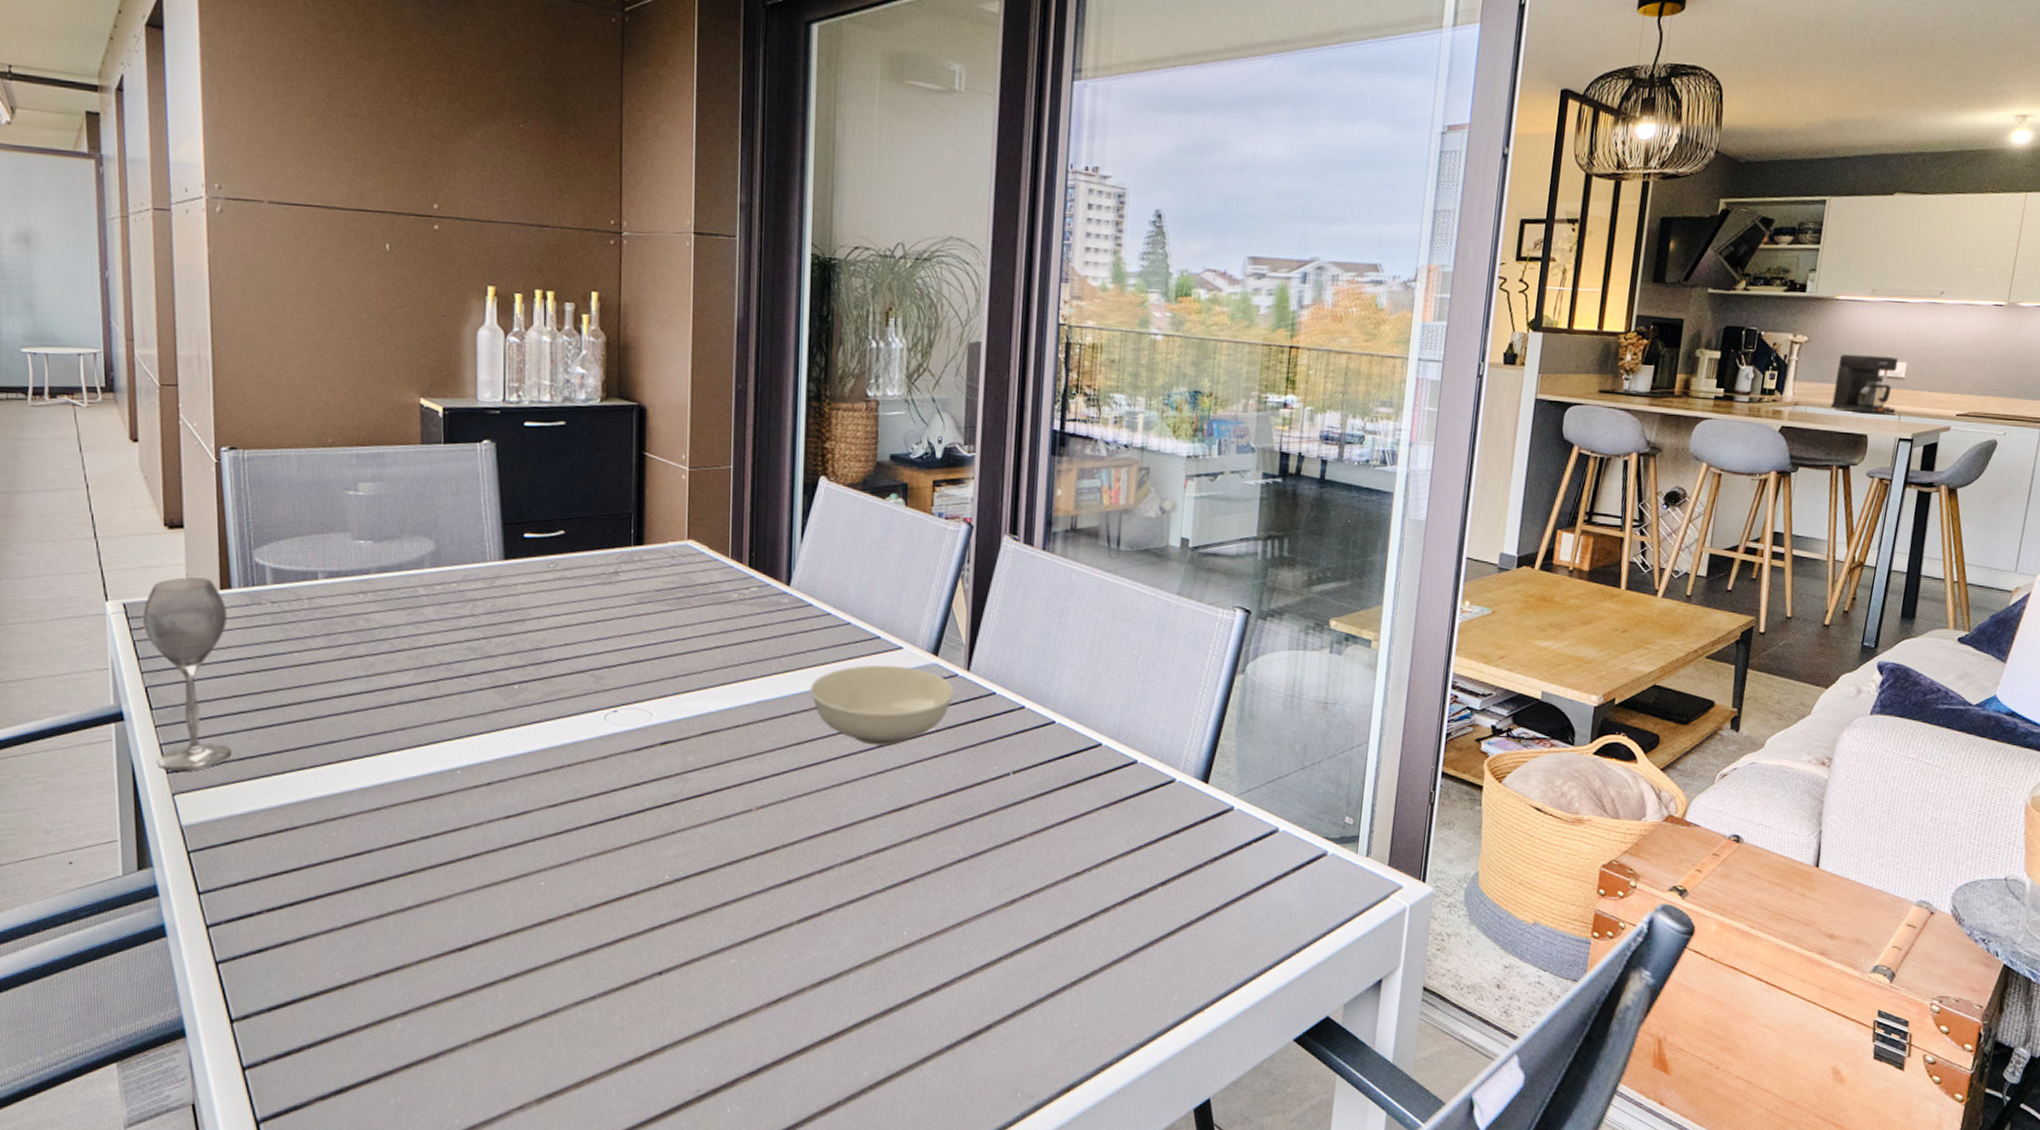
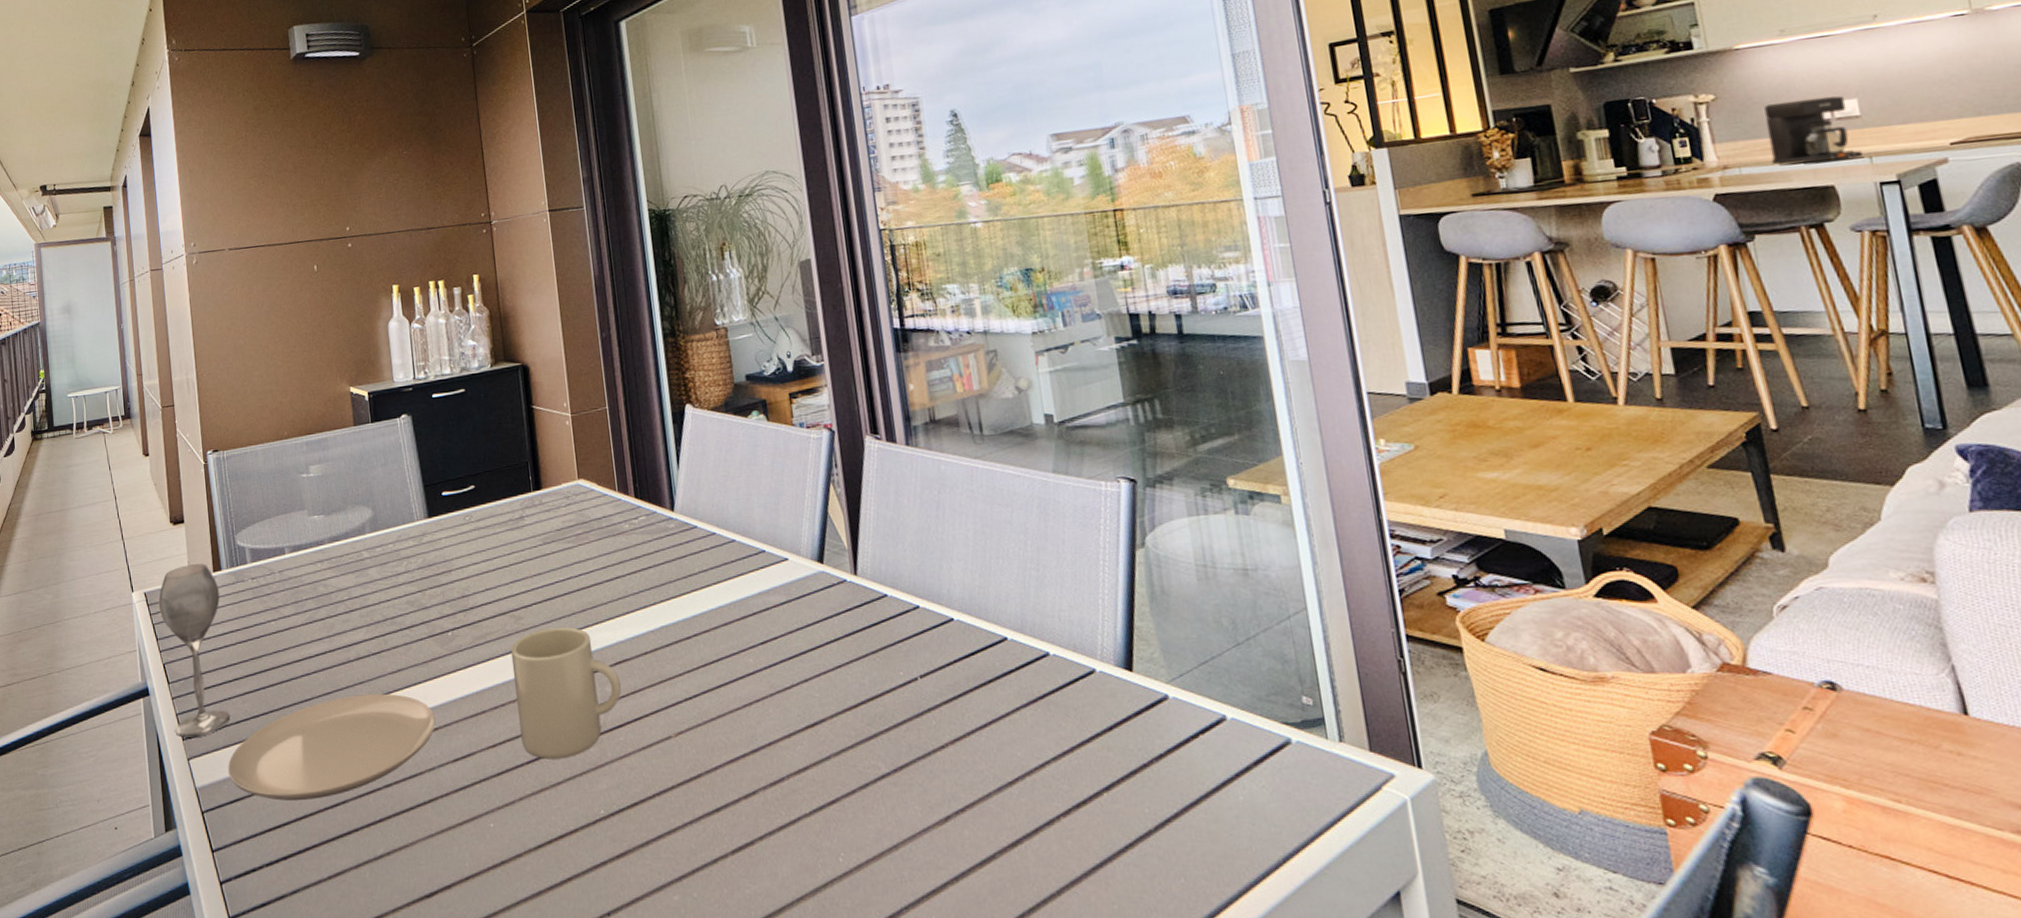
plate: none [225,741,489,846] -> present [228,693,436,801]
cup: none [585,691,705,824] -> present [510,626,621,760]
bowl: present [810,665,954,747] -> none [707,577,846,661]

